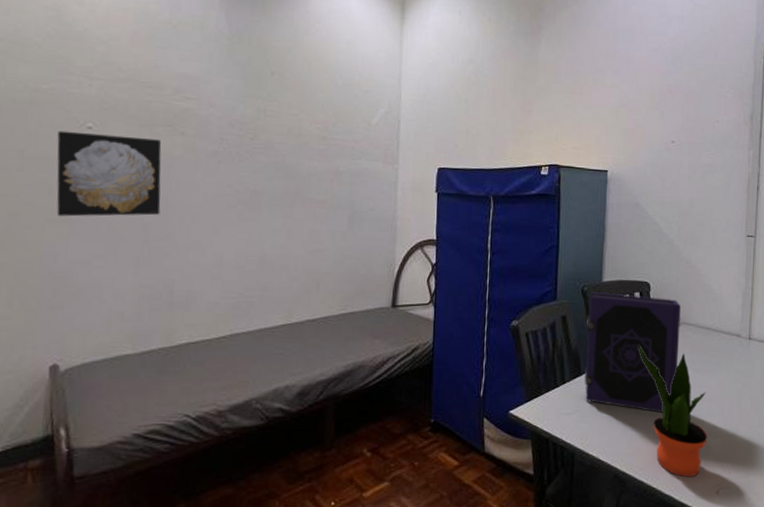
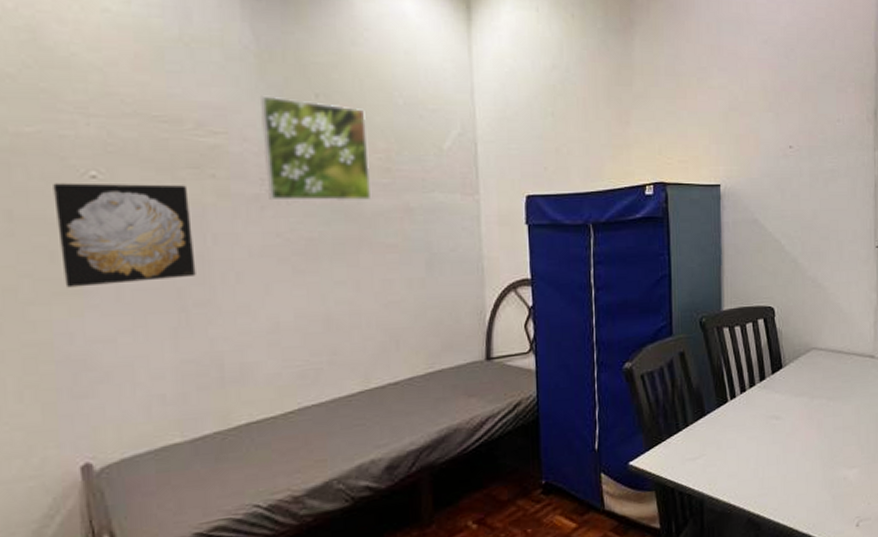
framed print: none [224,70,310,162] -> present [261,95,372,202]
book: present [584,292,682,413] -> none [707,322,810,448]
potted plant: present [638,343,707,478] -> none [765,375,844,513]

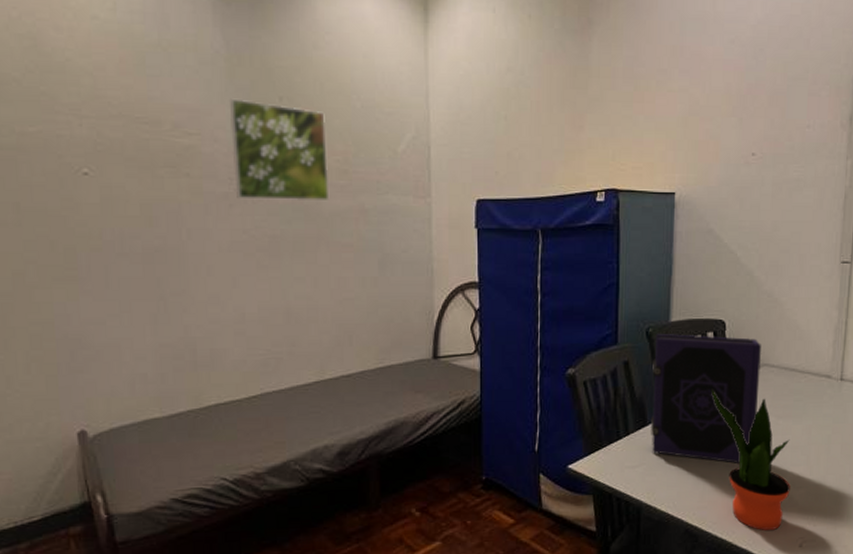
wall art: present [53,183,196,288] -> none [52,178,173,274]
book: none [707,322,810,448] -> present [651,334,762,463]
potted plant: none [765,375,844,513] -> present [711,389,790,531]

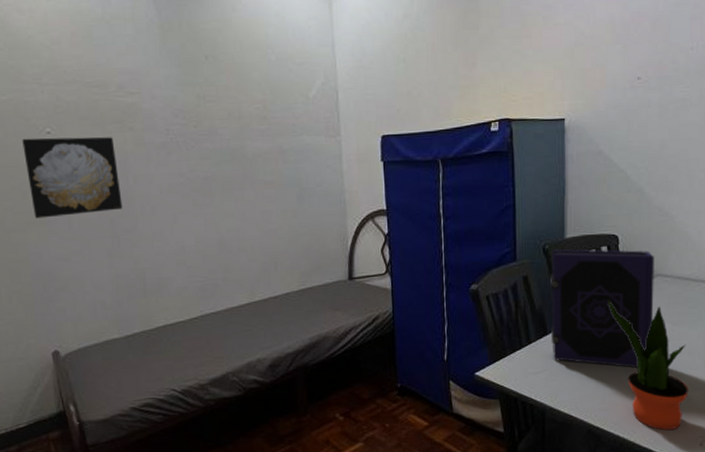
wall art: none [52,178,173,274] -> present [22,137,123,219]
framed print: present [230,98,330,202] -> none [164,60,252,147]

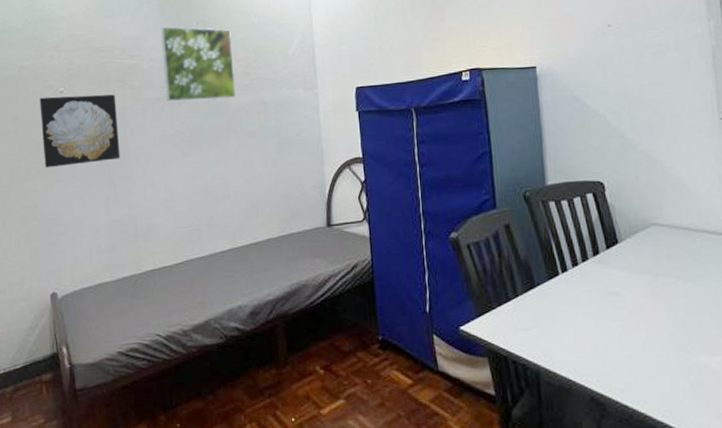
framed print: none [164,60,252,147] -> present [161,26,237,102]
book: present [550,249,655,368] -> none [533,196,653,327]
potted plant: present [607,299,688,431] -> none [598,250,705,402]

